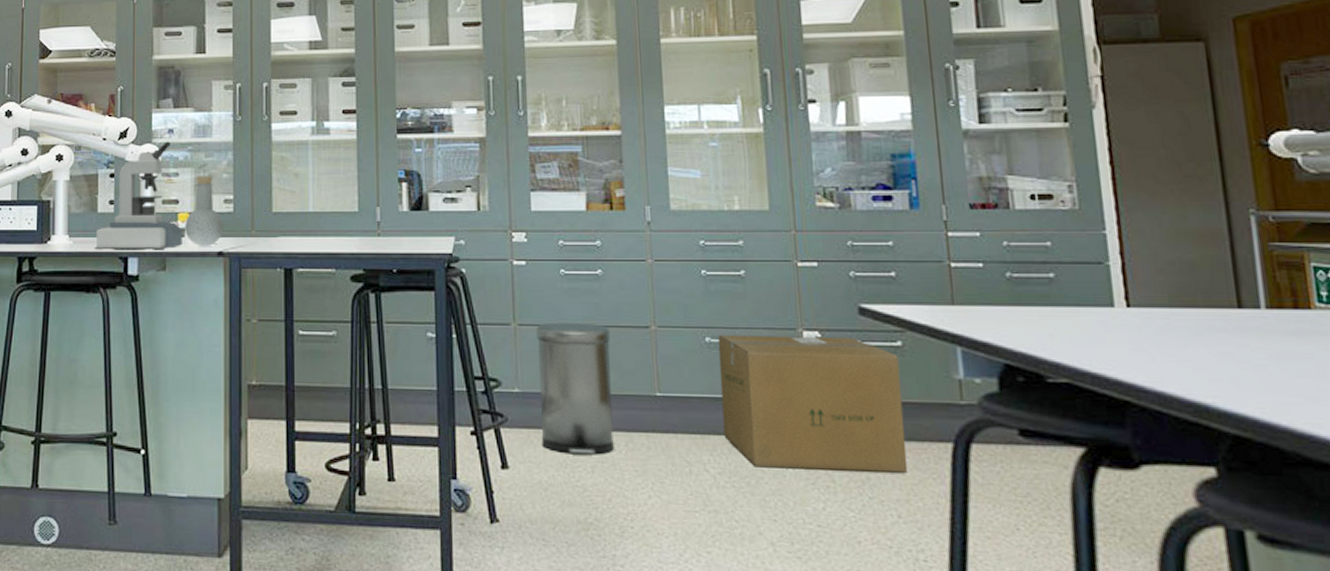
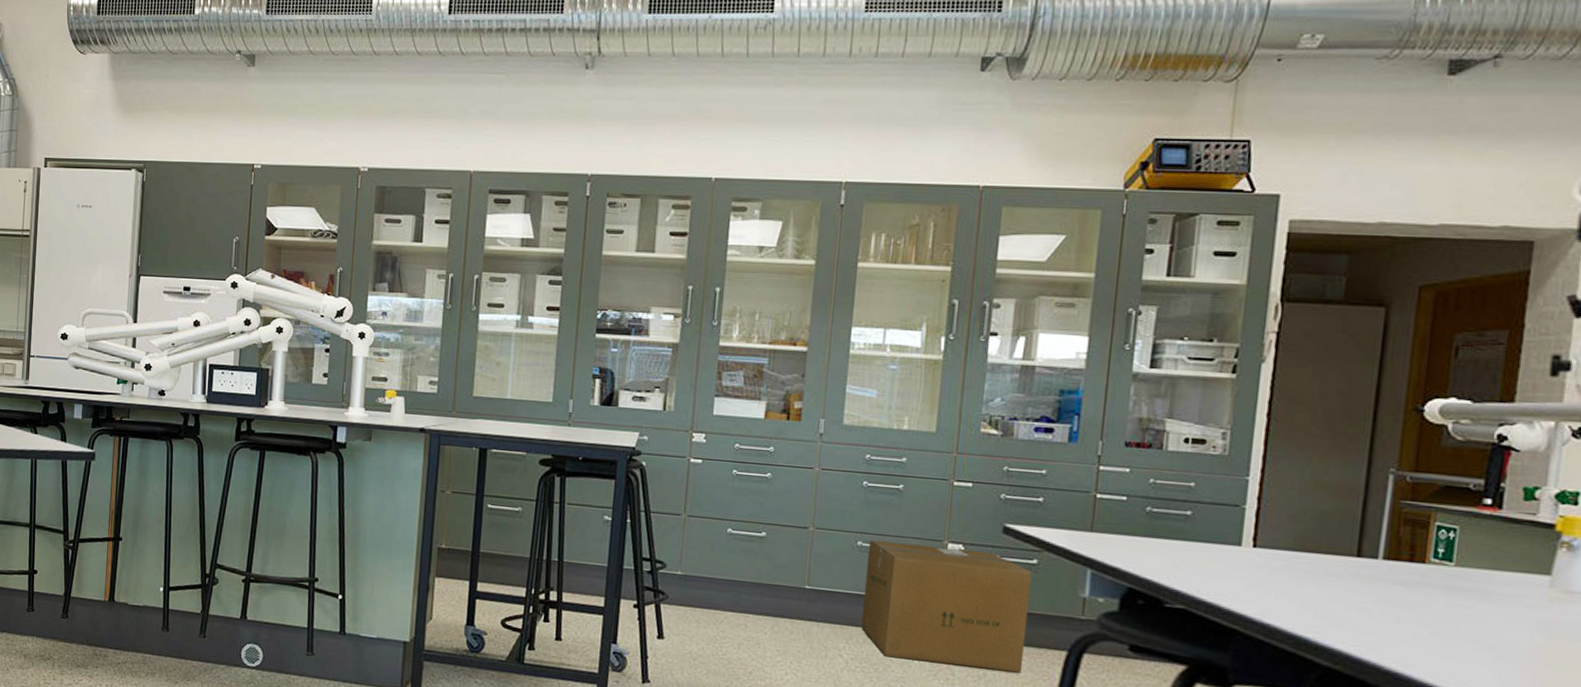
microscope: present [94,141,182,250] -> none [307,322,389,422]
flask: present [185,176,224,247] -> none [391,357,428,423]
pedal bin: present [536,322,614,455] -> none [696,516,771,634]

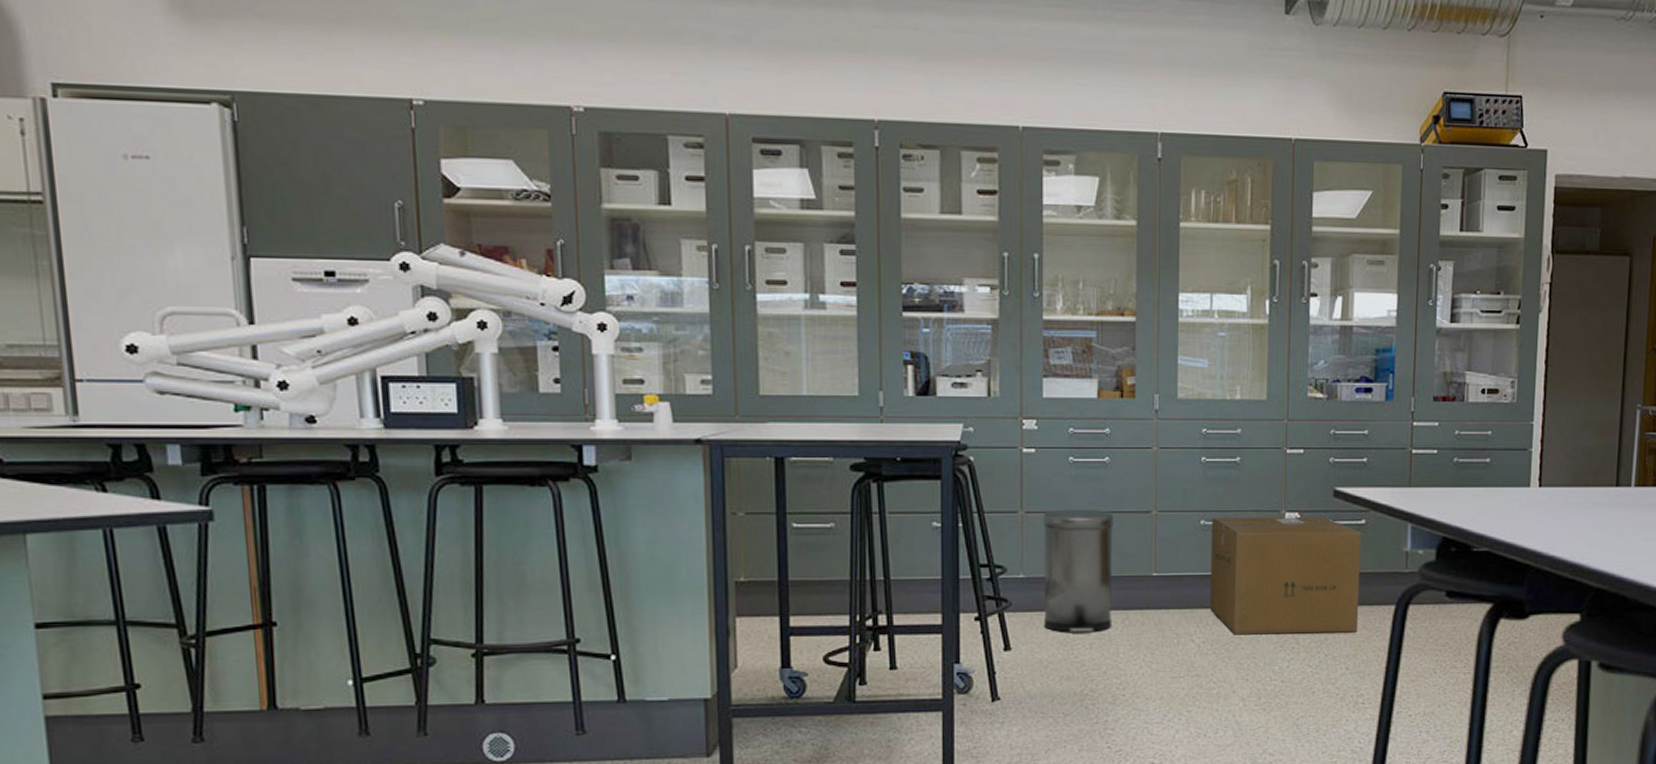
pedal bin: none [696,516,771,634] -> present [1043,508,1113,633]

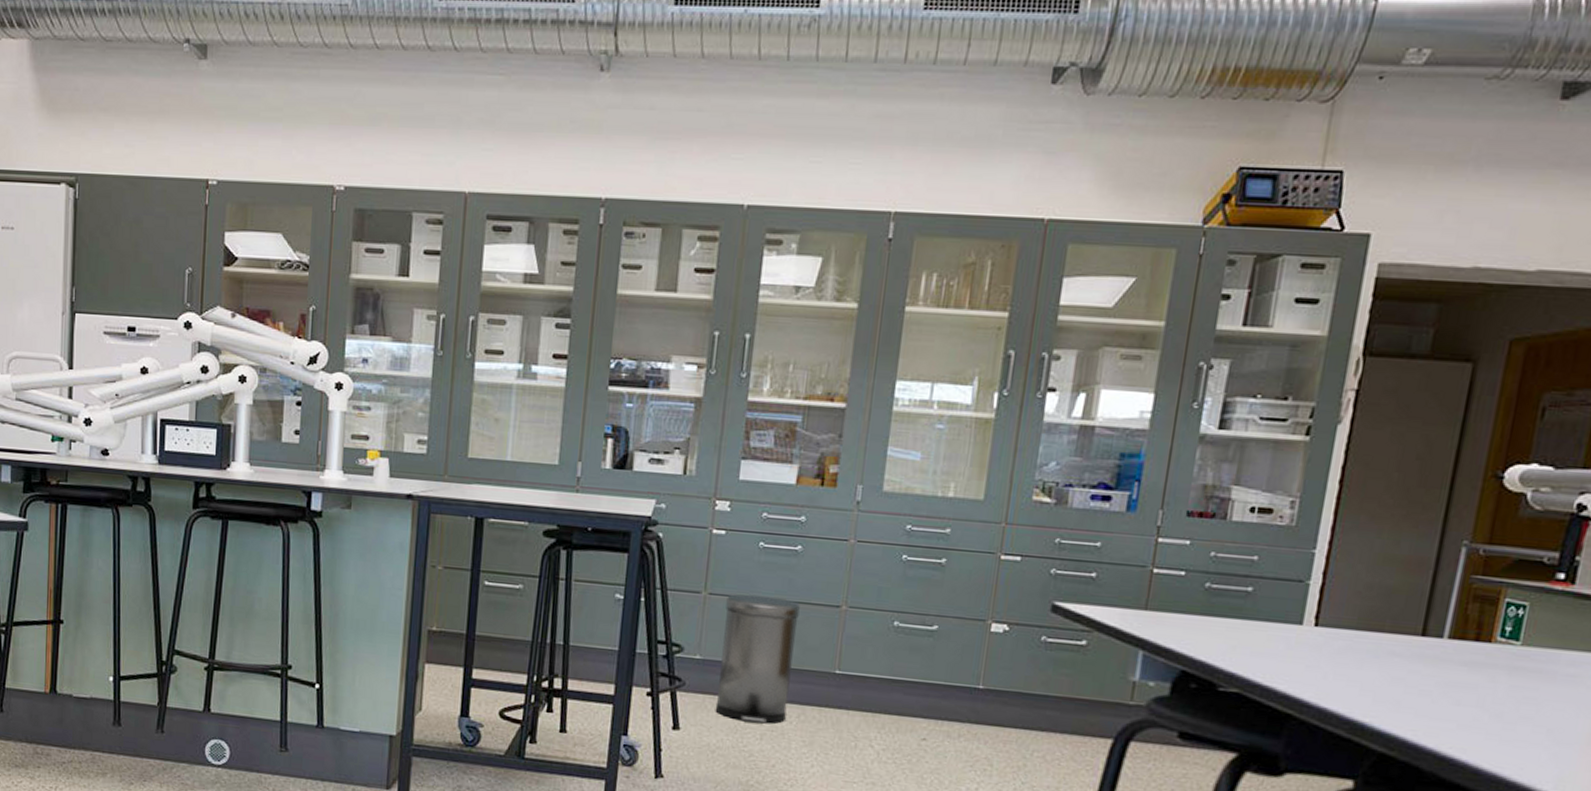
box: present [1210,517,1361,635] -> none [894,620,1080,763]

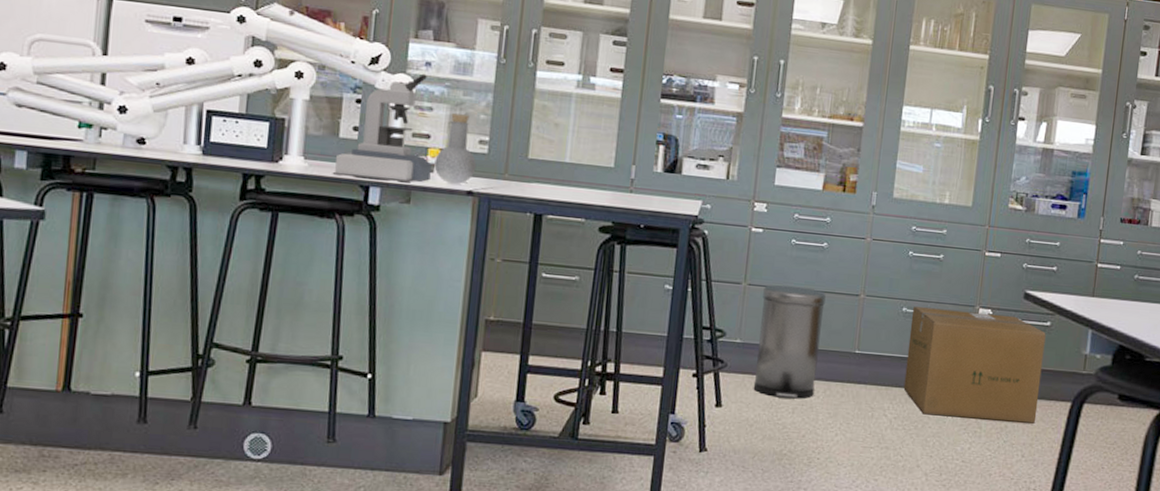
microscope: none [276,371,371,487] -> present [332,73,432,183]
flask: none [374,412,416,489] -> present [434,113,477,185]
box: none [894,620,1080,763] -> present [903,306,1046,424]

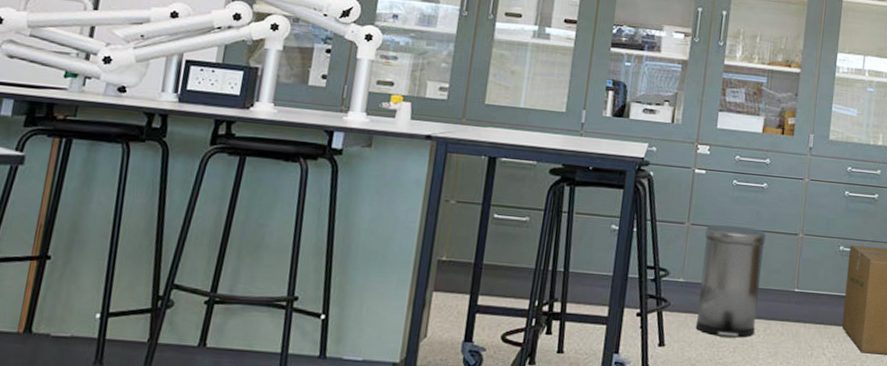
microscope: present [332,73,432,183] -> none [299,25,394,128]
flask: present [434,113,477,185] -> none [396,62,436,130]

